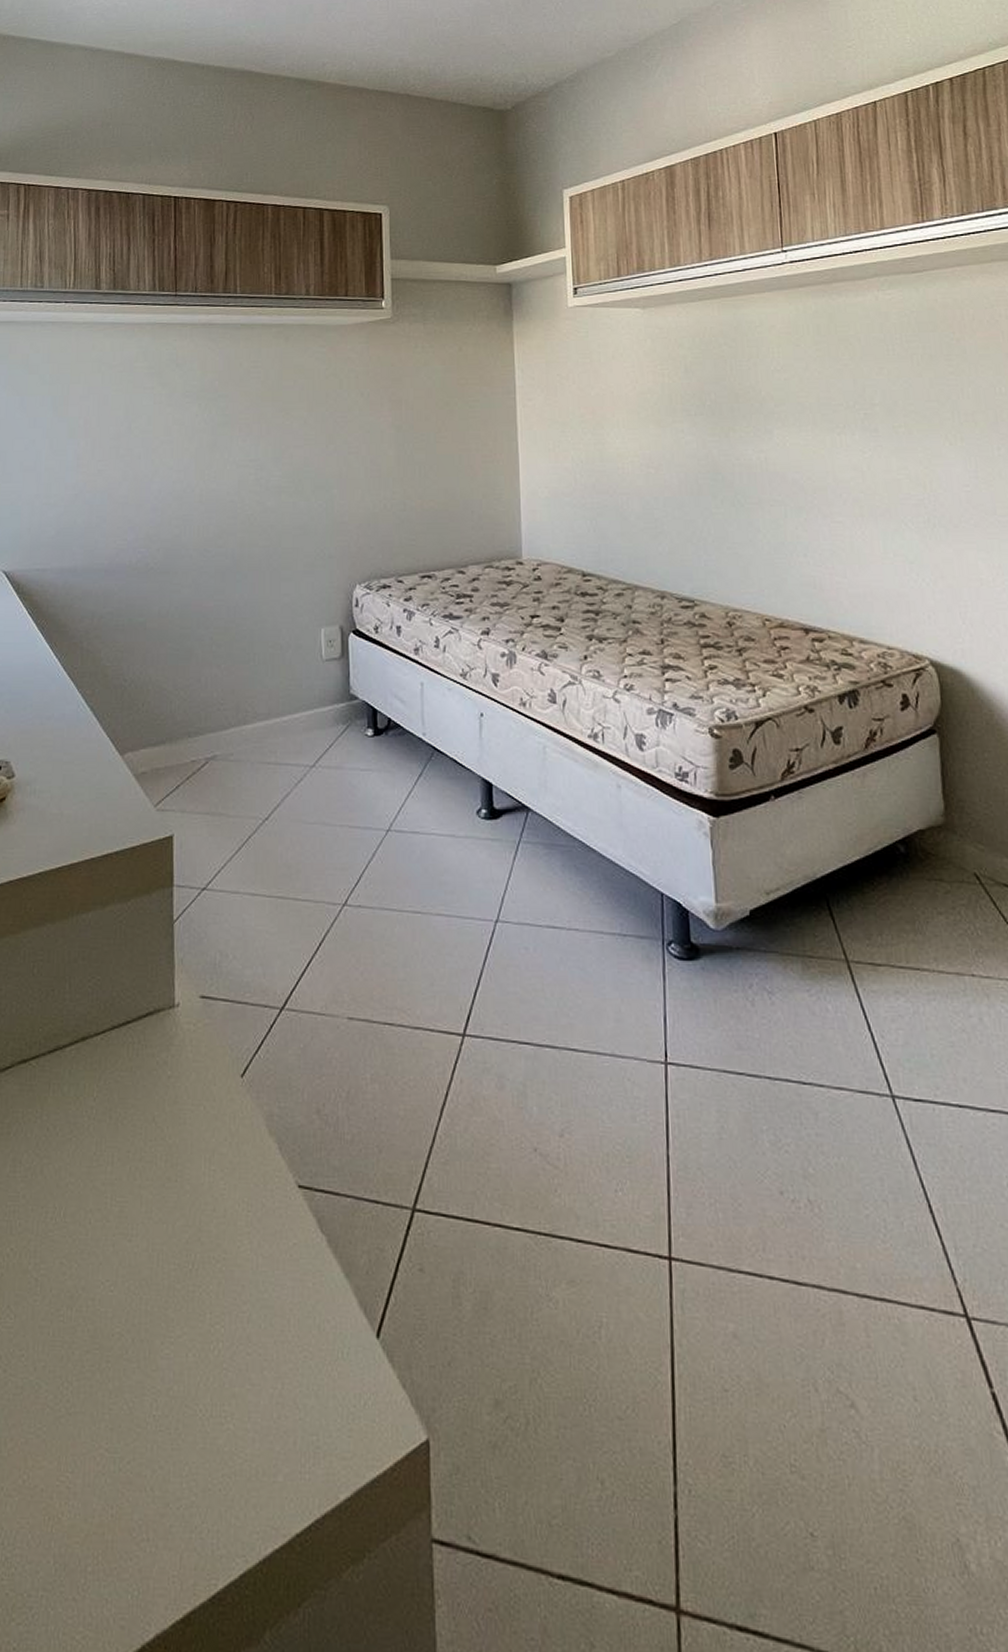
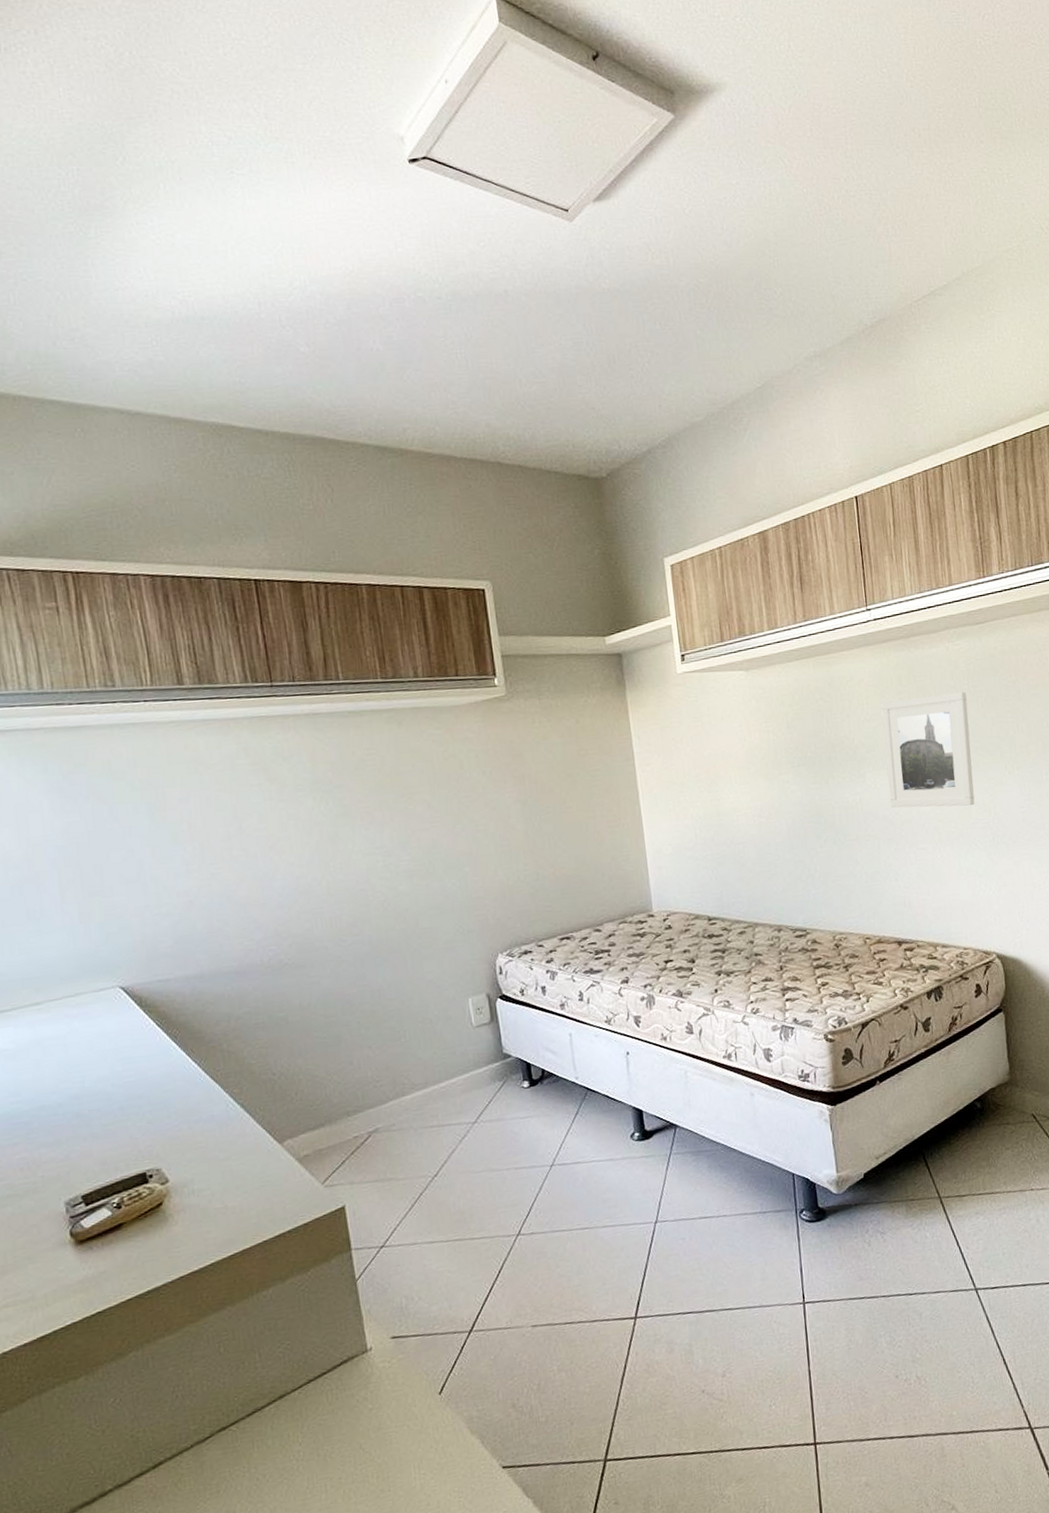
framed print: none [794,347,906,479] -> present [881,692,975,808]

